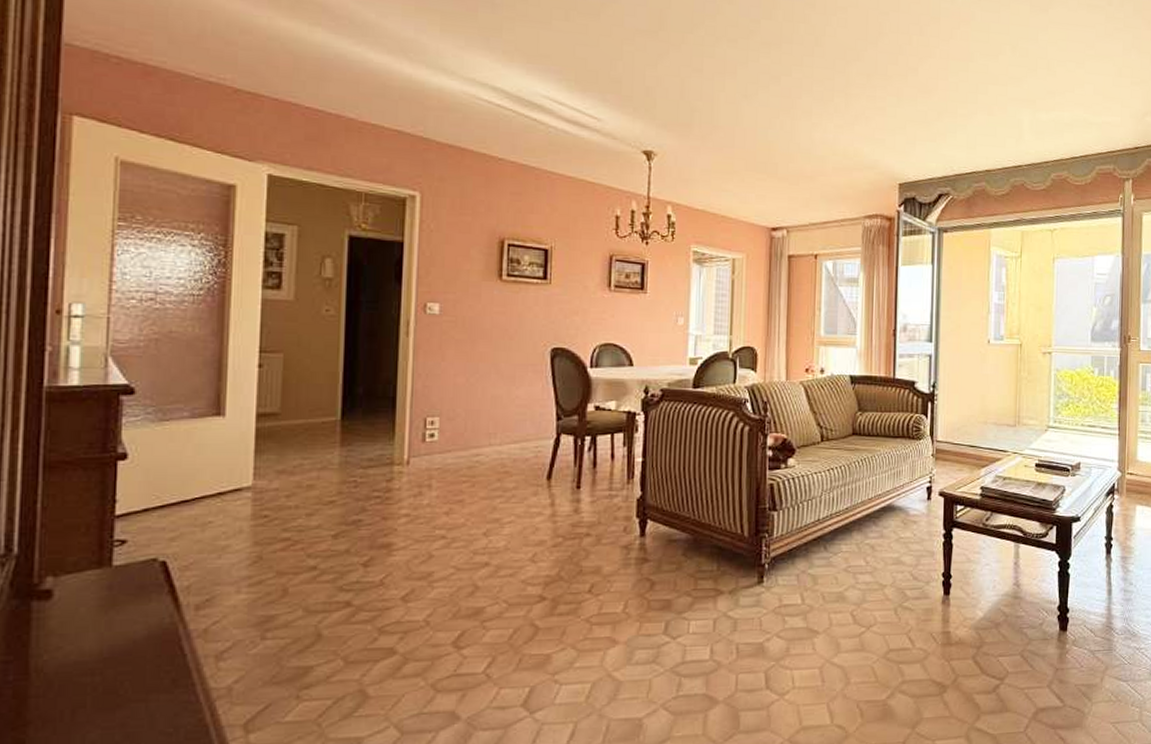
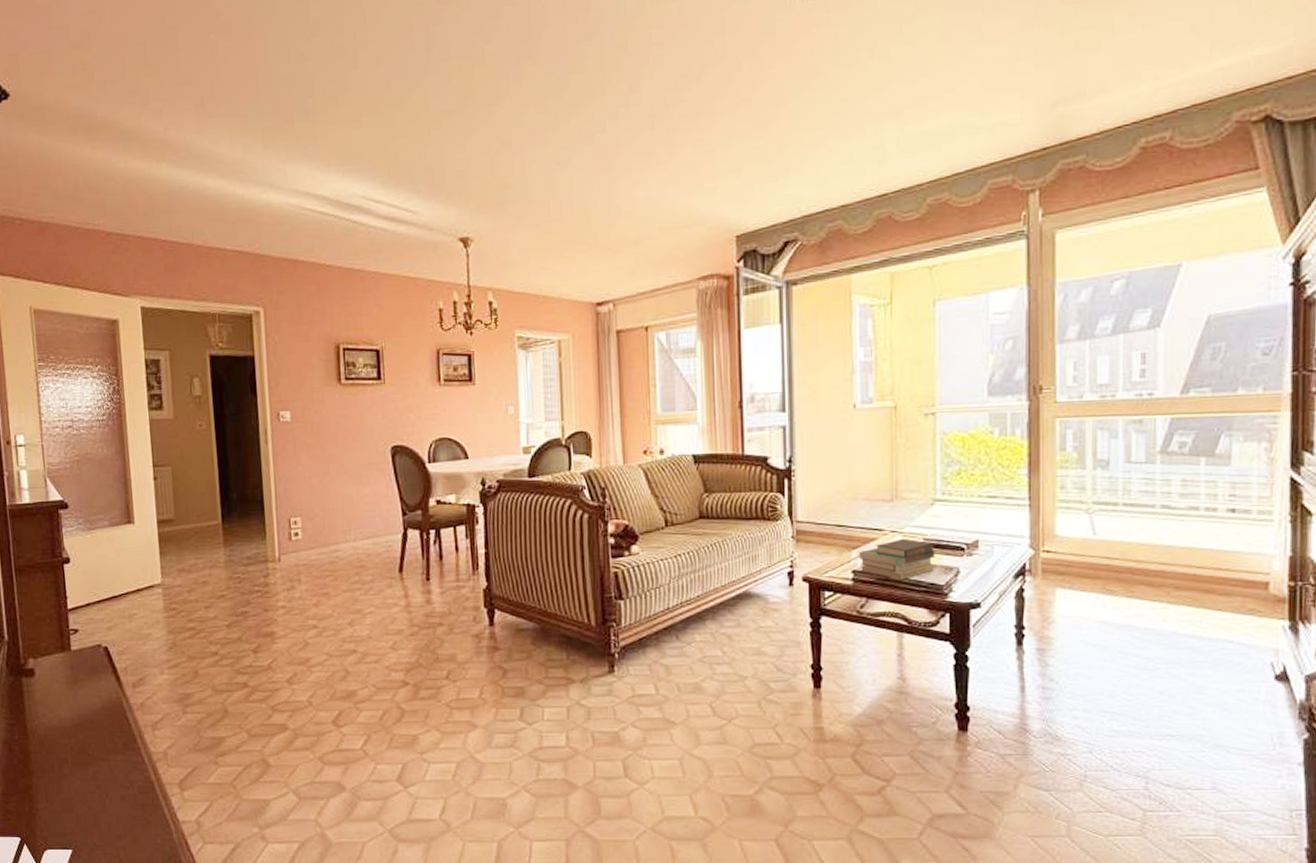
books: none [987,459,1047,497] -> present [859,538,935,581]

